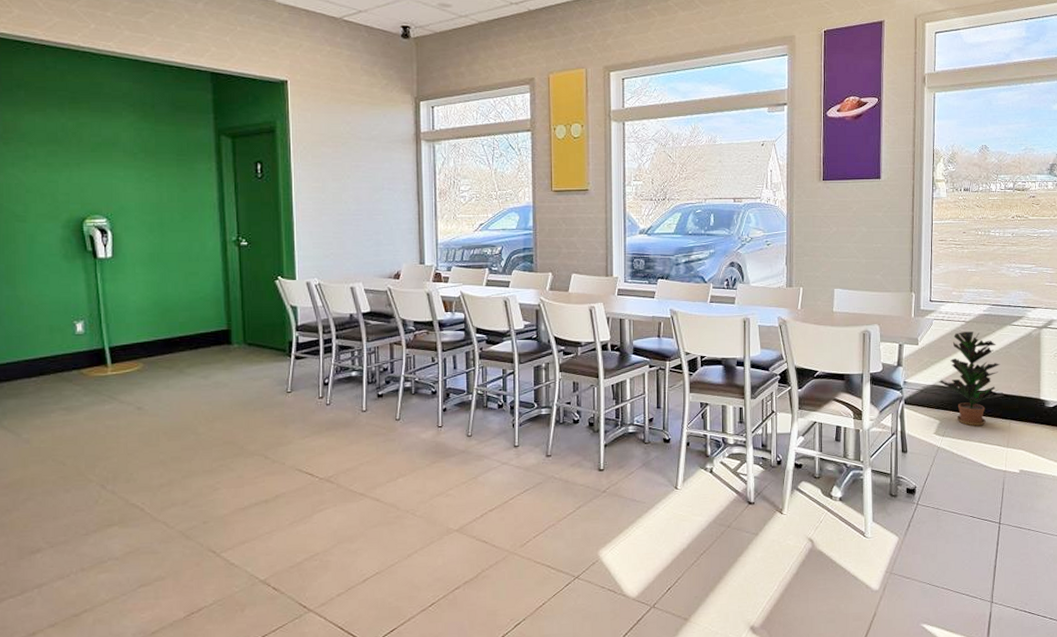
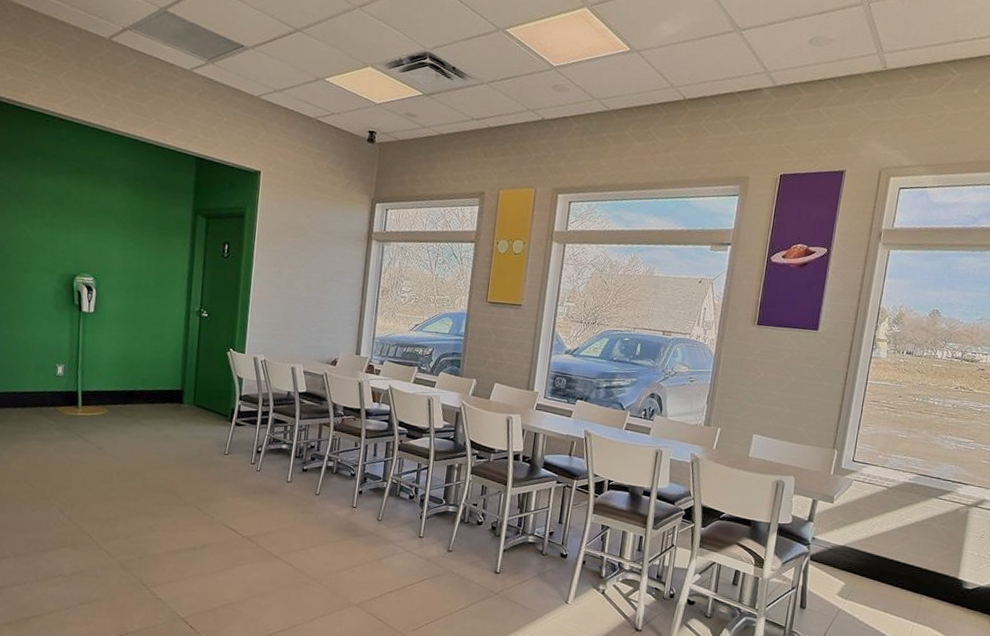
potted plant: present [939,331,1004,427] -> none [850,497,920,596]

